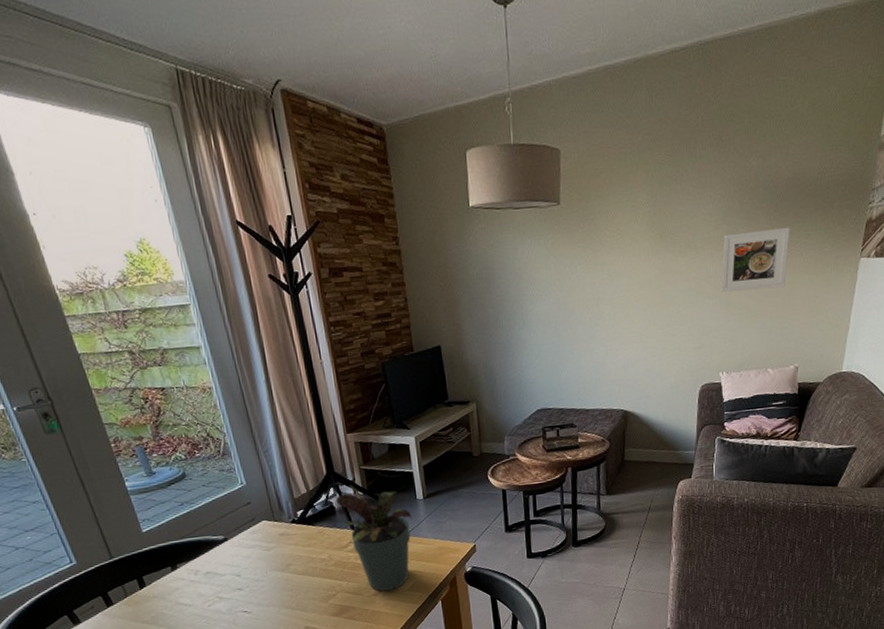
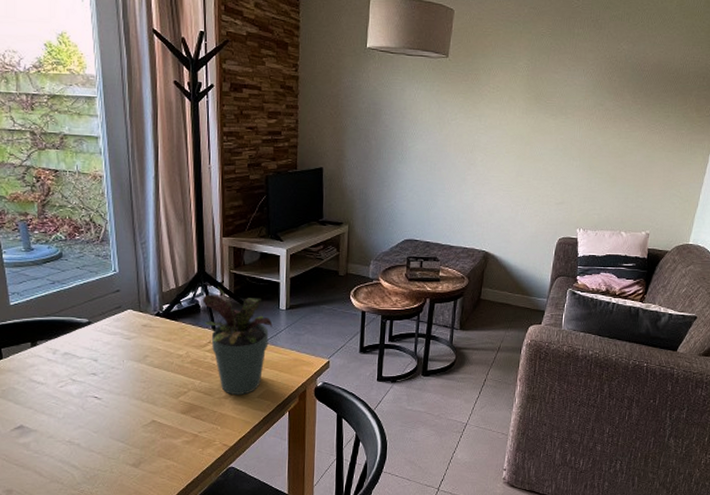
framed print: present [721,227,790,292] -> none [586,105,652,160]

